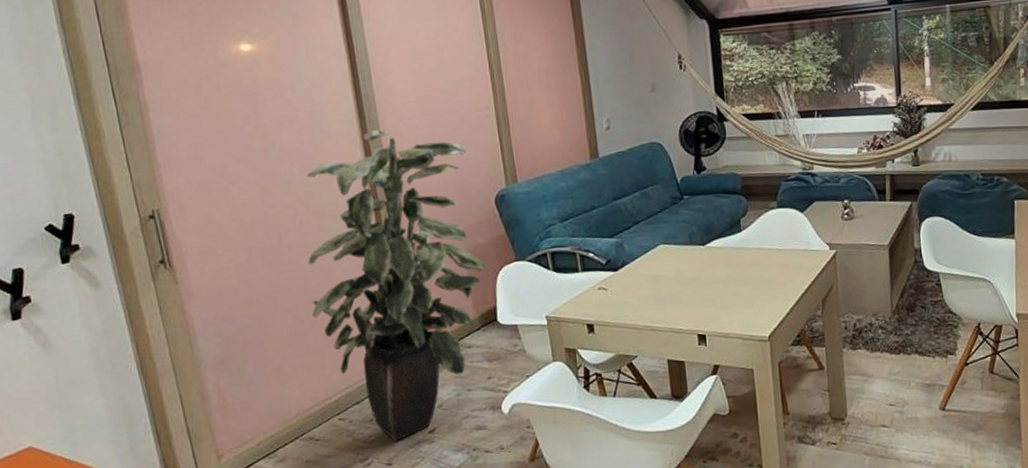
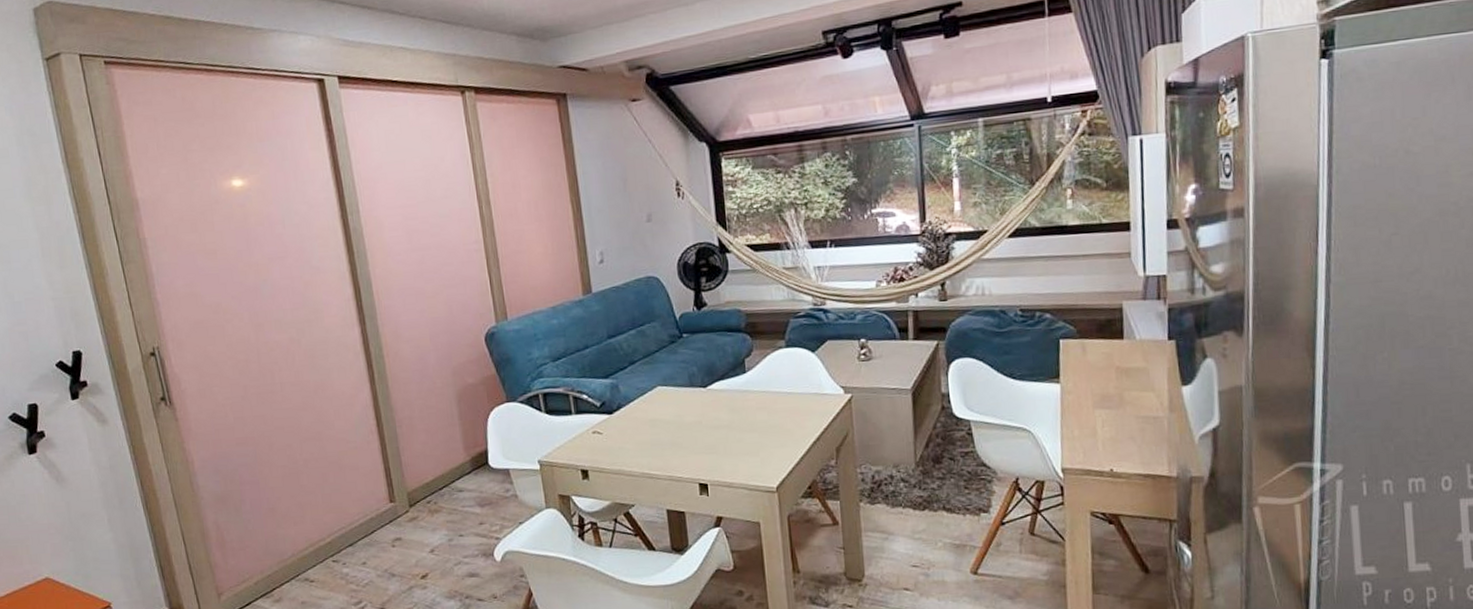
indoor plant: present [306,130,485,441] -> none [297,265,475,585]

